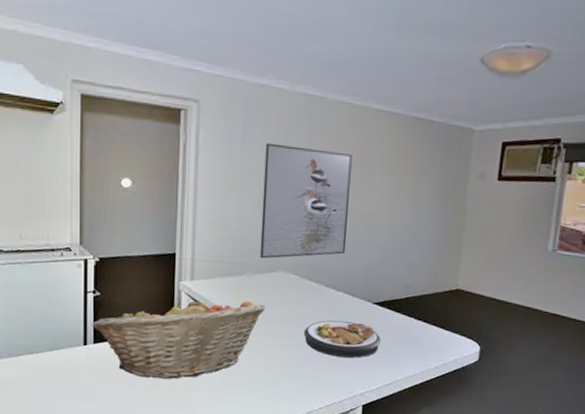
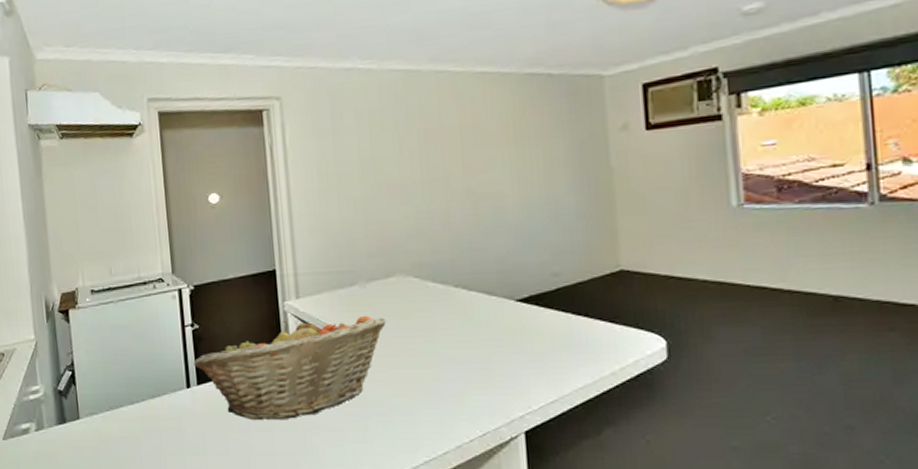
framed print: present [259,143,352,259] -> none [360,127,472,263]
plate: present [303,320,381,358] -> none [436,326,534,372]

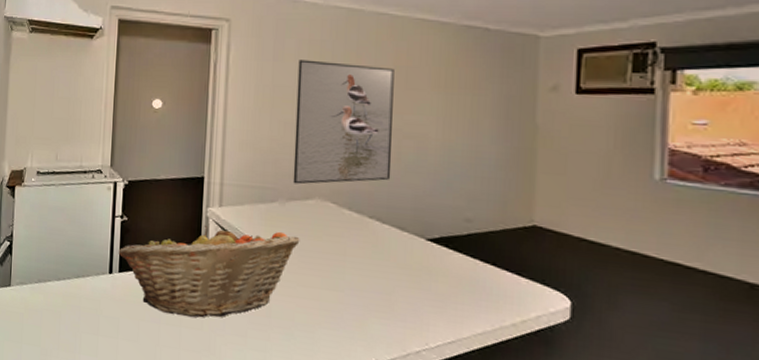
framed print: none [360,127,472,263] -> present [293,59,395,185]

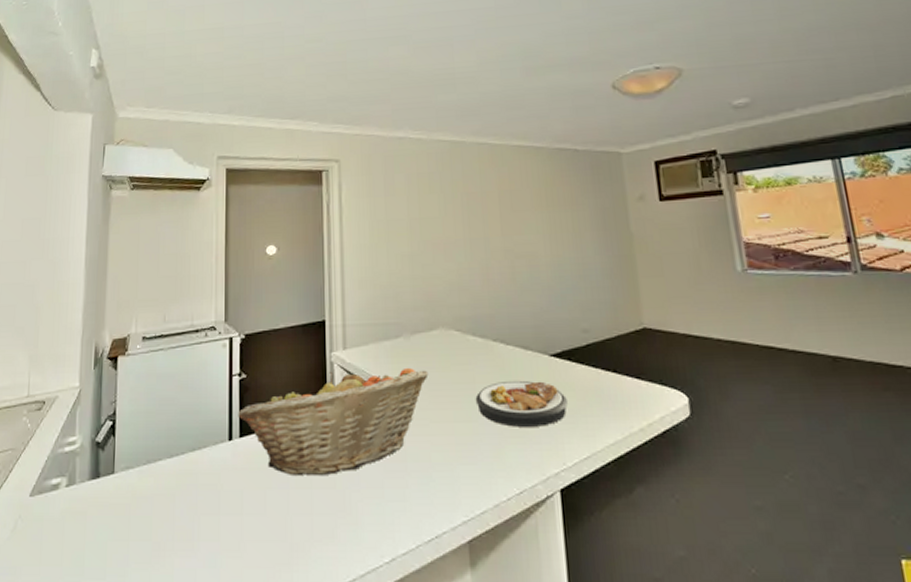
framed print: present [293,59,395,185] -> none [409,192,509,316]
plate: none [344,258,438,307] -> present [475,380,567,427]

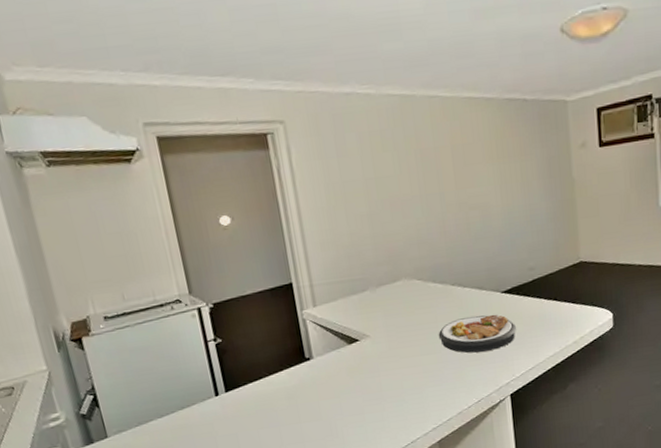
fruit basket: present [238,367,429,475] -> none [219,315,396,416]

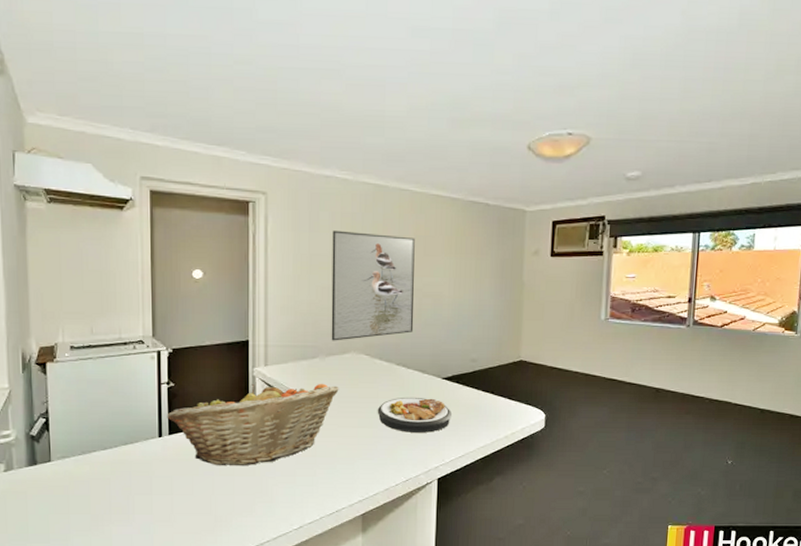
fruit basket: none [219,315,396,416] -> present [167,383,339,465]
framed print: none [362,148,465,271] -> present [331,230,415,341]

